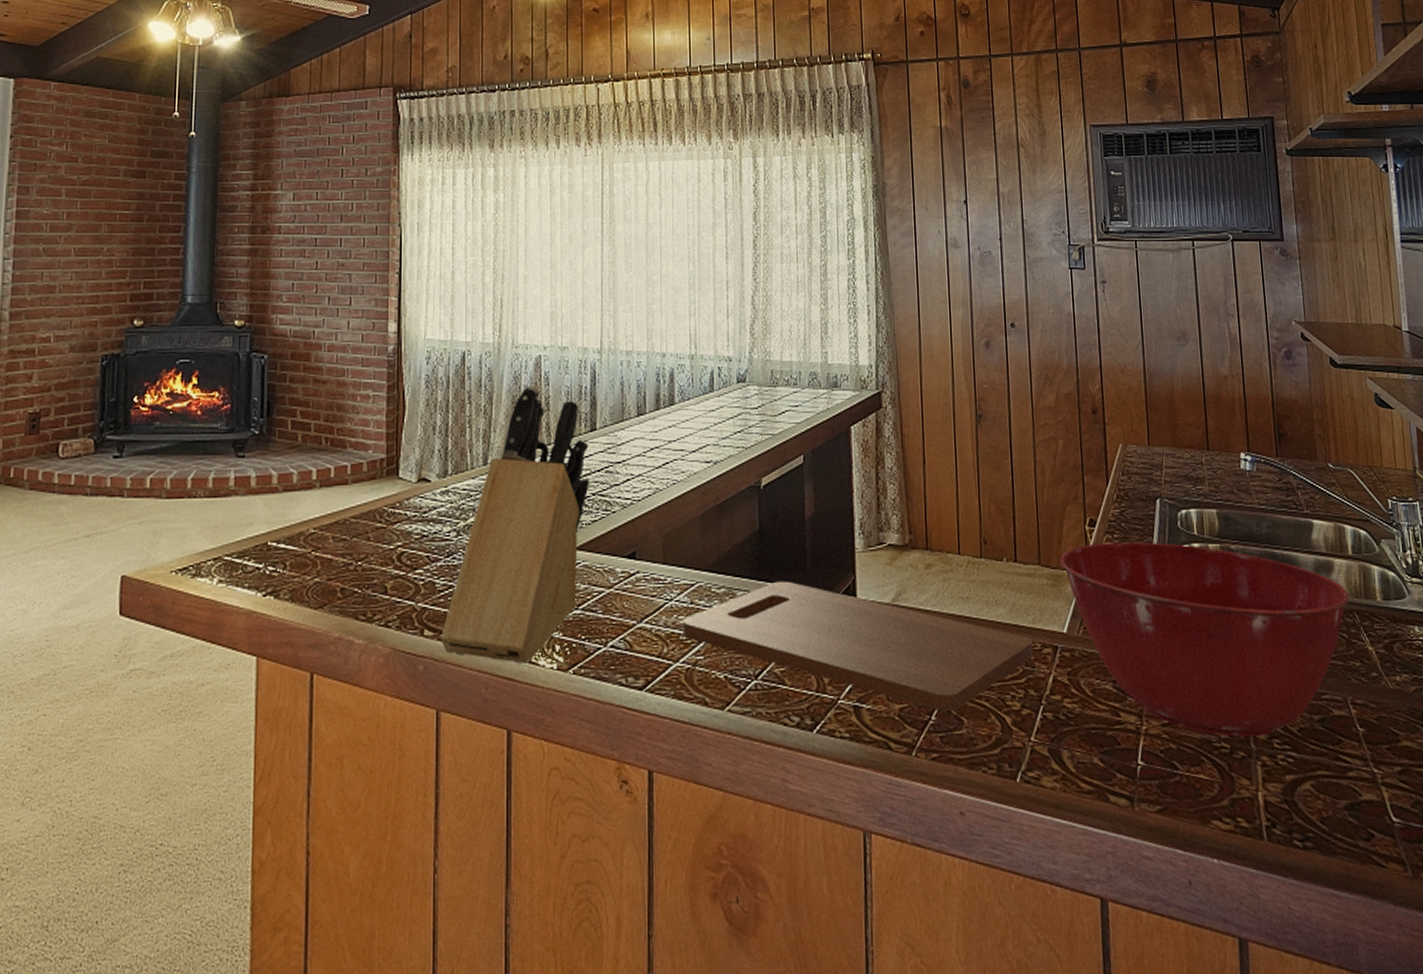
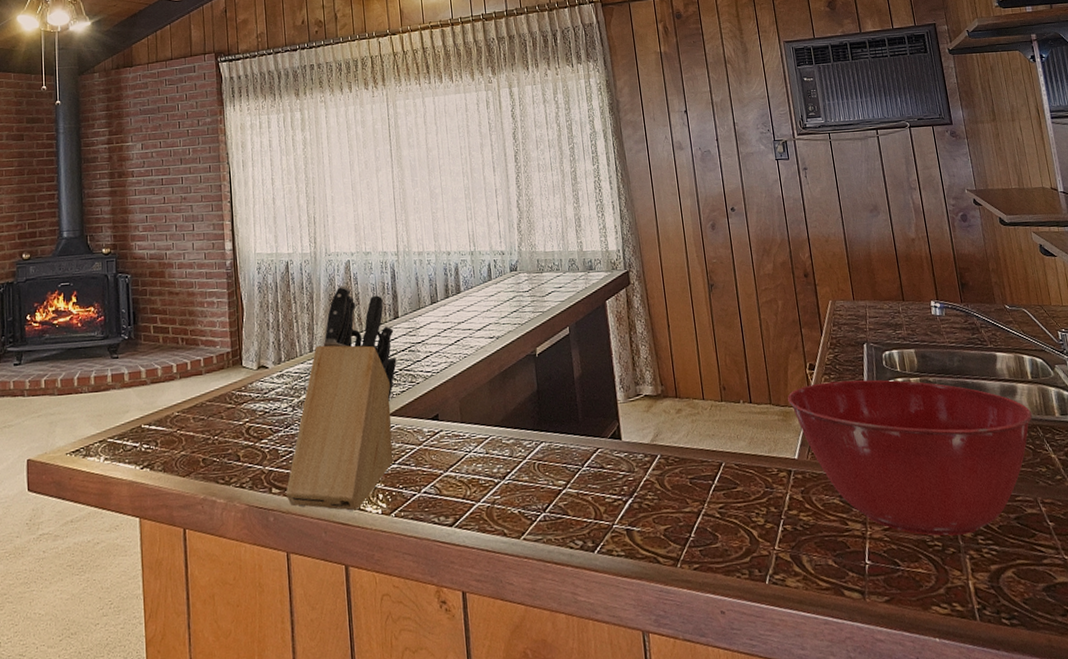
cutting board: present [683,581,1033,711] -> none [481,430,772,530]

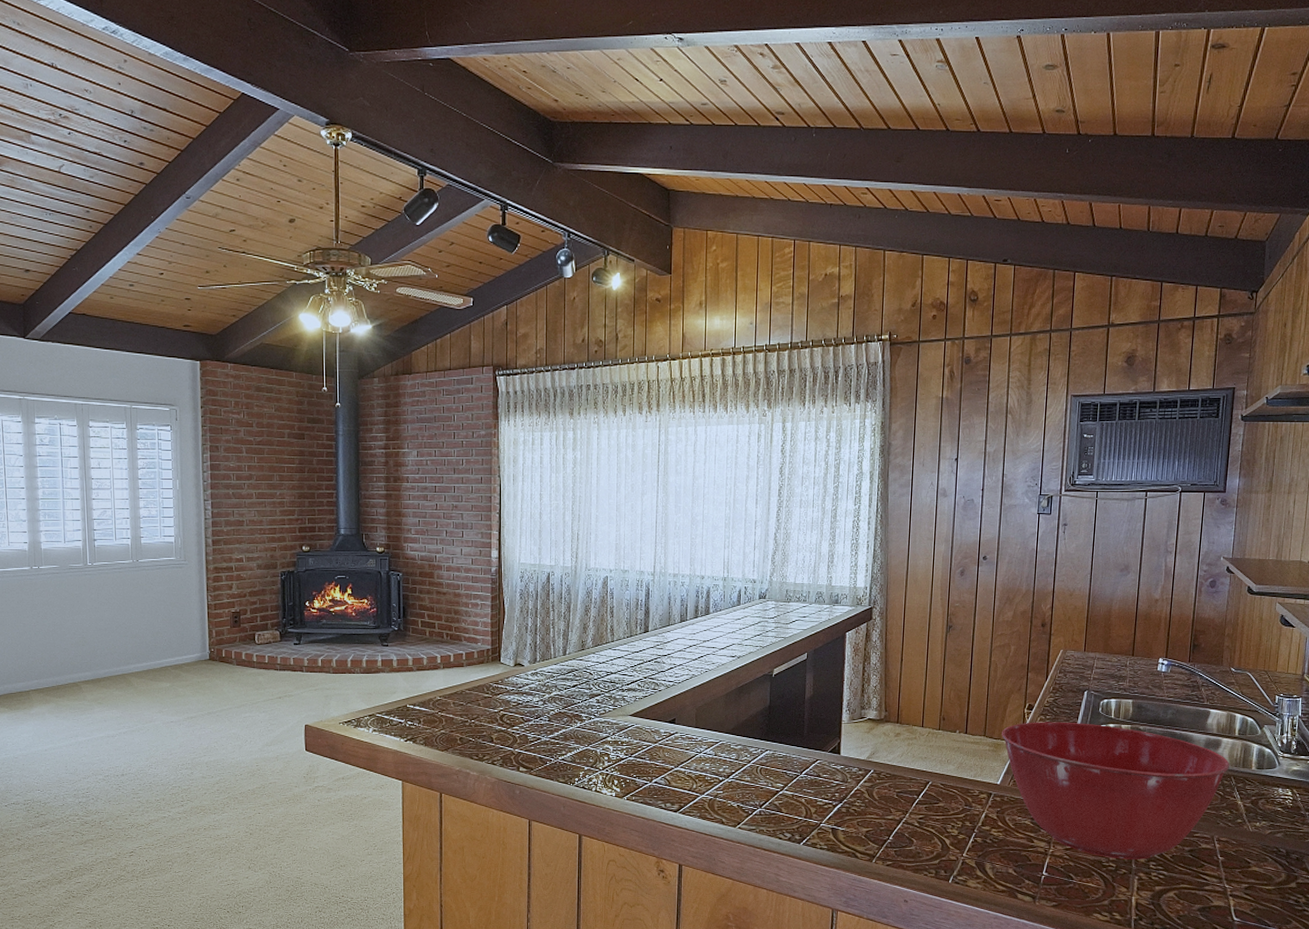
knife block: present [285,285,397,511] -> none [531,599,643,792]

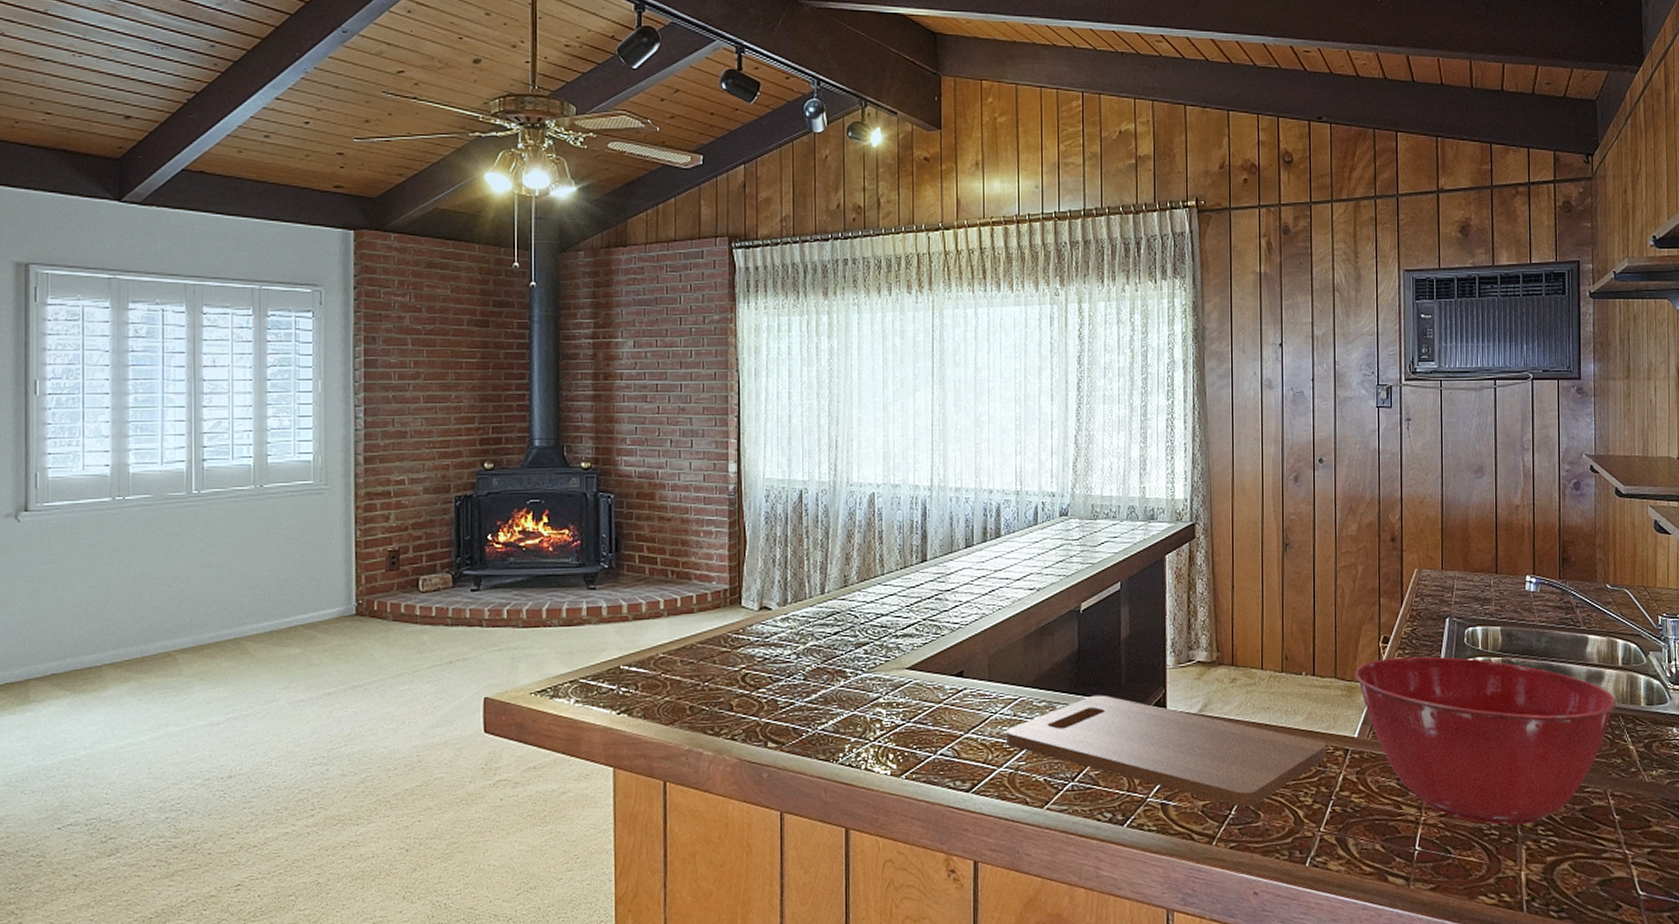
cutting board: none [708,742,973,834] -> present [1007,695,1326,807]

